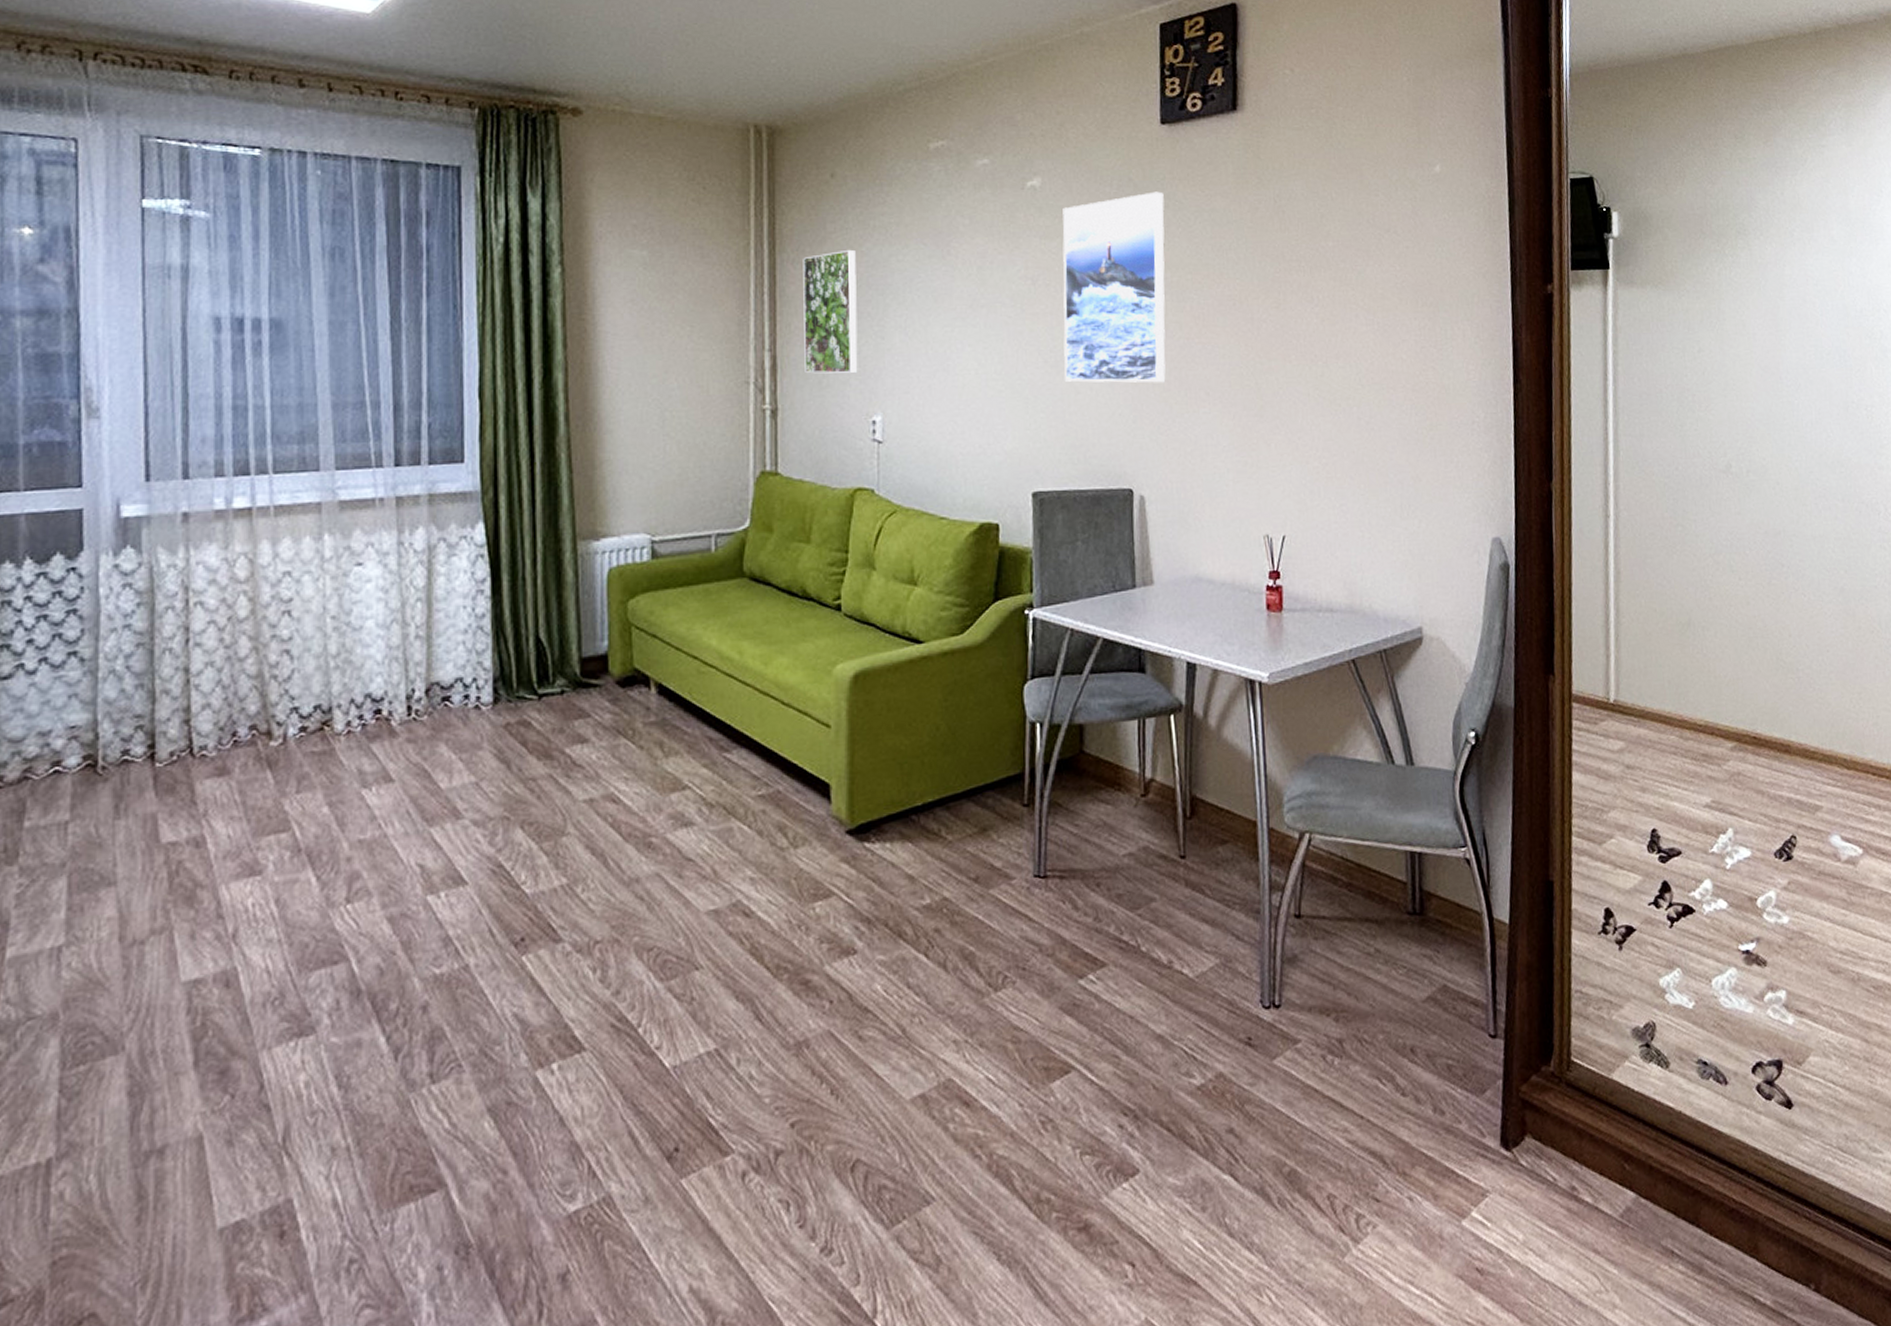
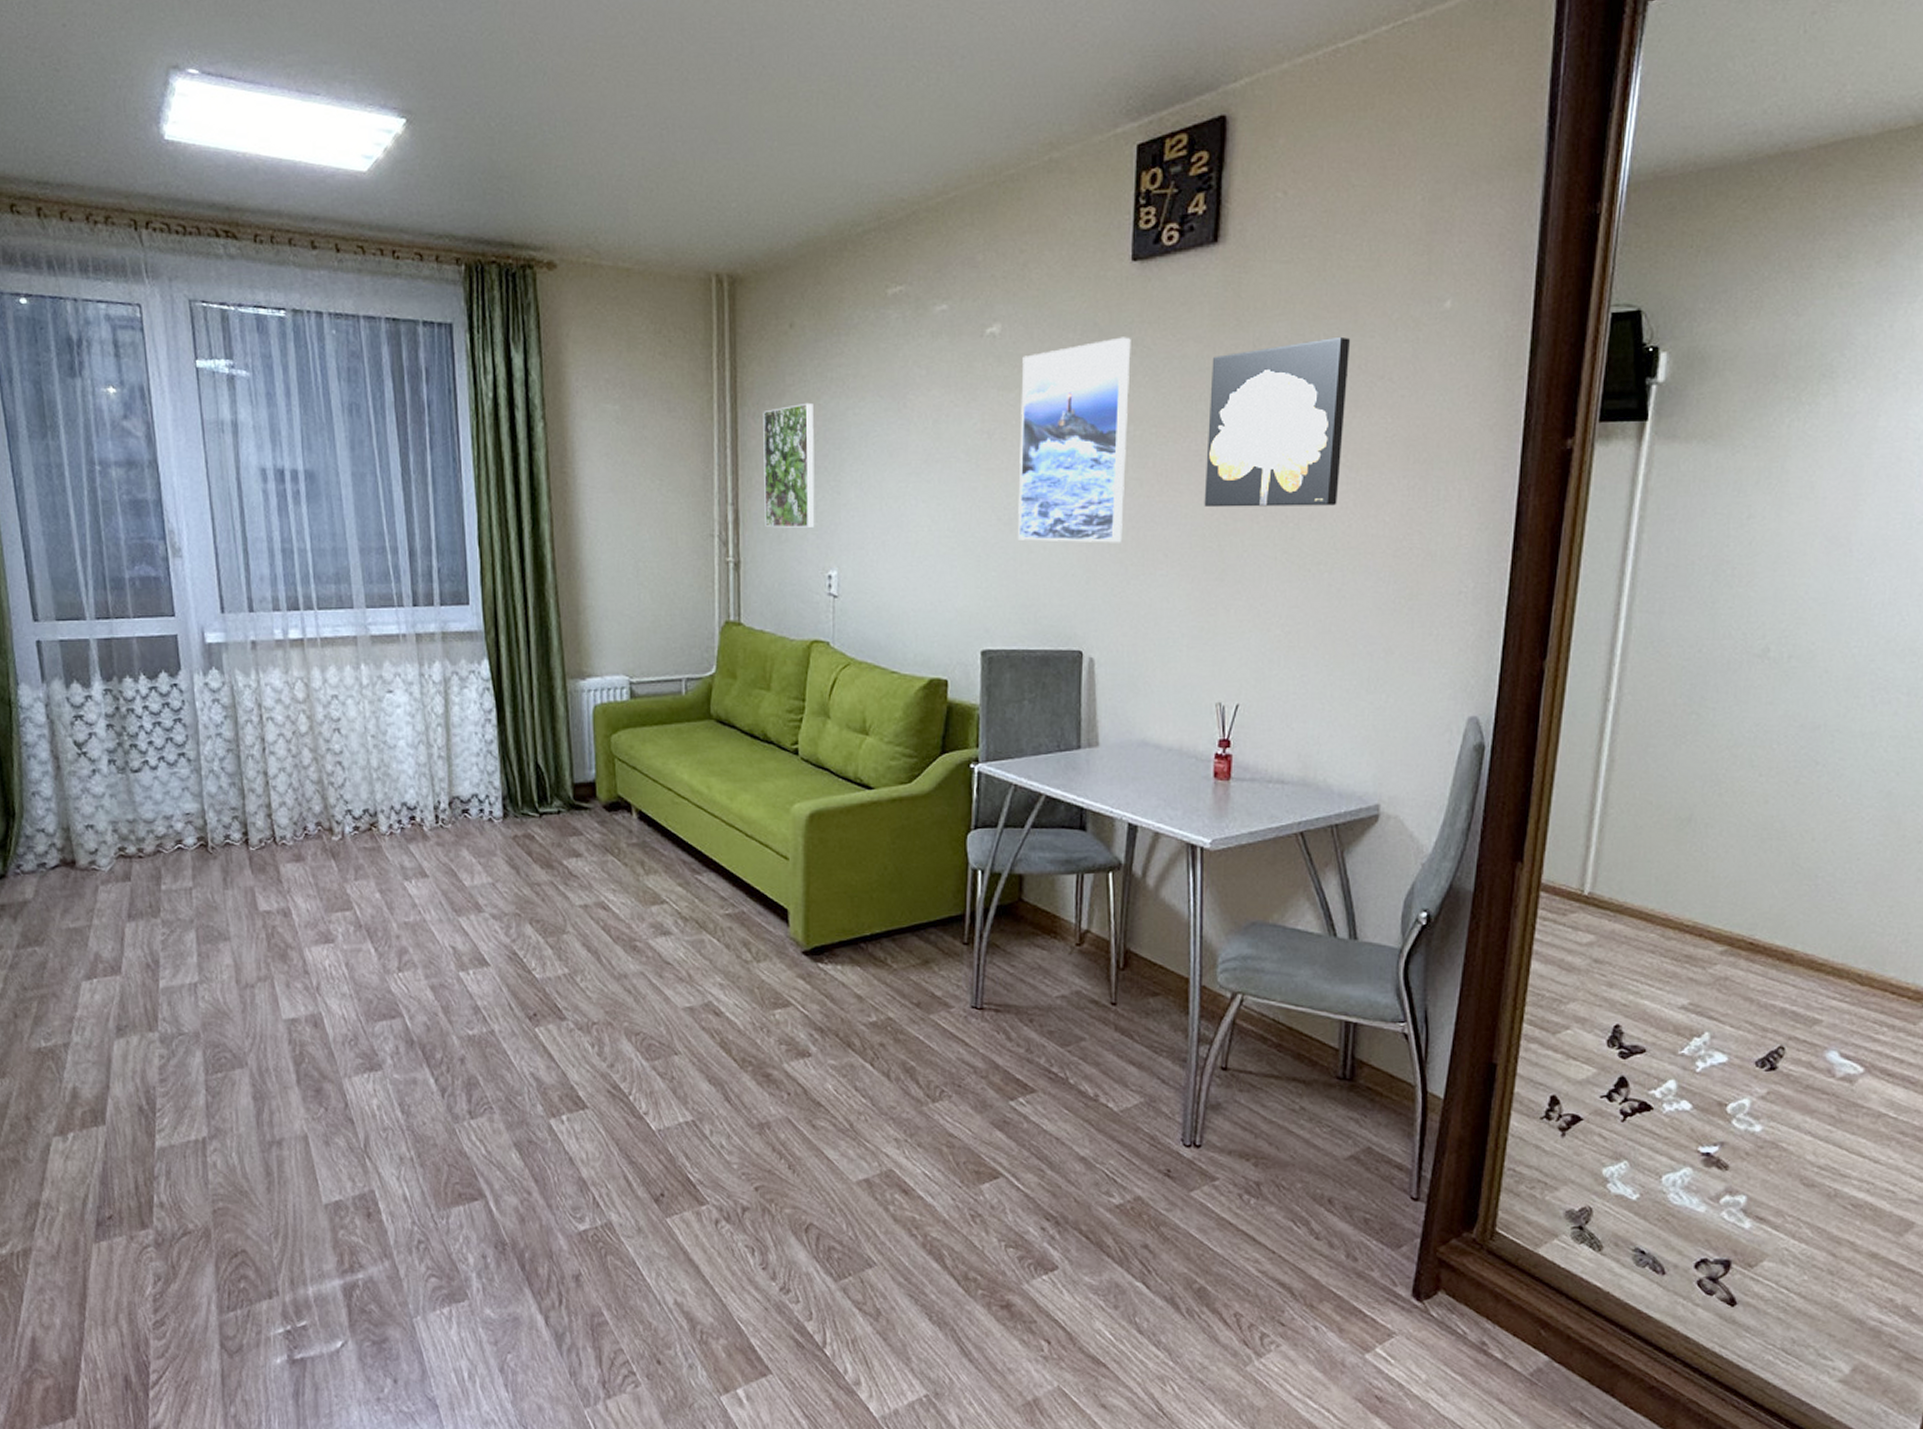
wall art: none [1238,194,1360,348] -> present [1204,336,1350,508]

